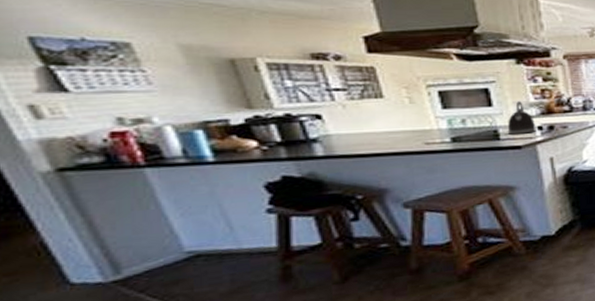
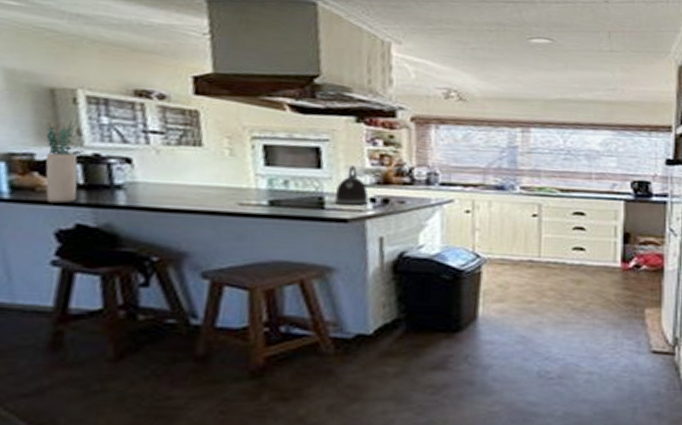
vase: none [235,87,277,161] -> present [45,121,78,204]

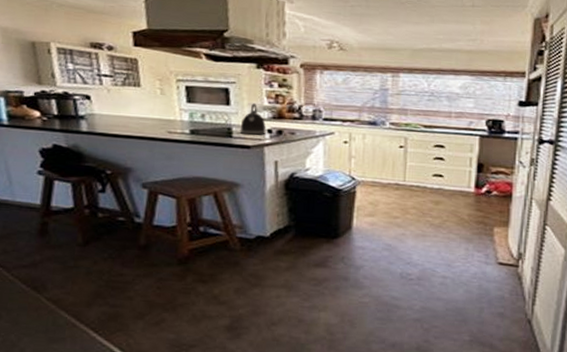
vase: present [45,121,78,204] -> none [30,67,54,129]

